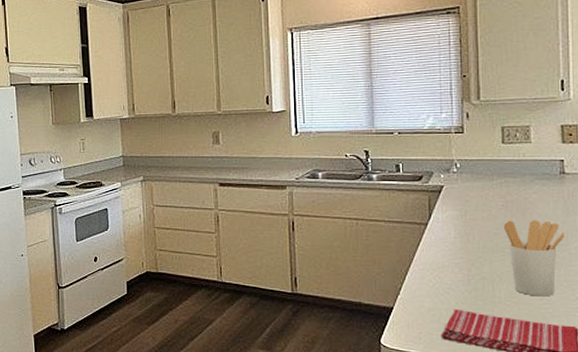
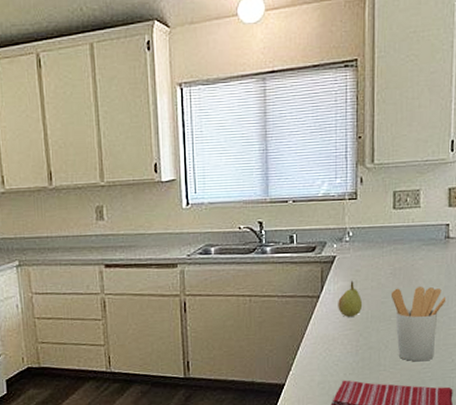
fruit: none [447,211,473,246] -> present [338,281,363,317]

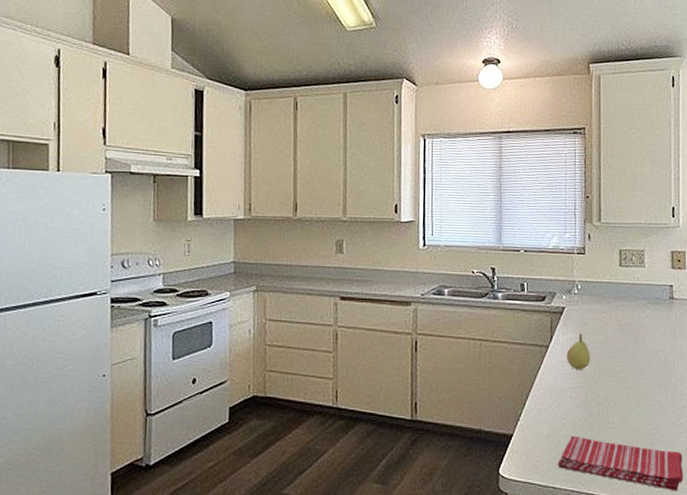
utensil holder: present [390,287,447,362] -> none [618,344,673,422]

